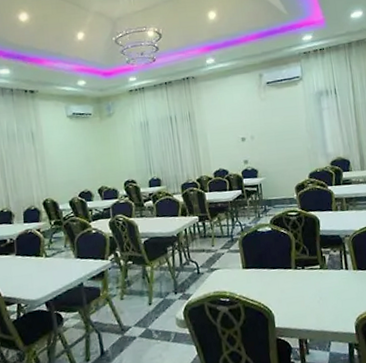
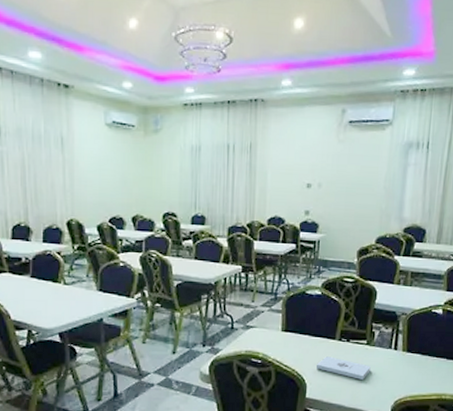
notepad: none [279,285,329,303] -> present [315,356,371,380]

